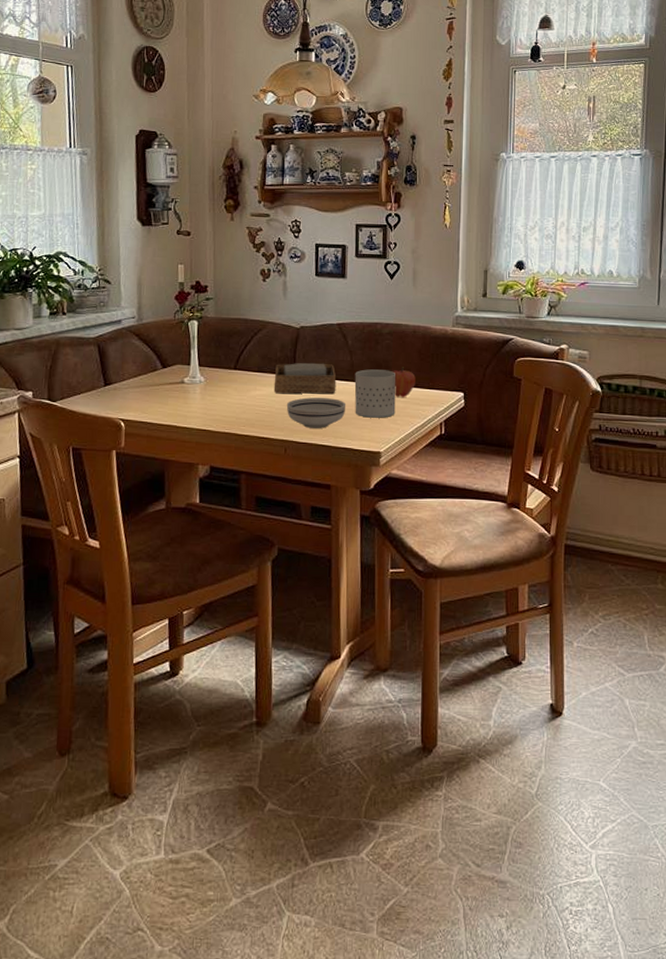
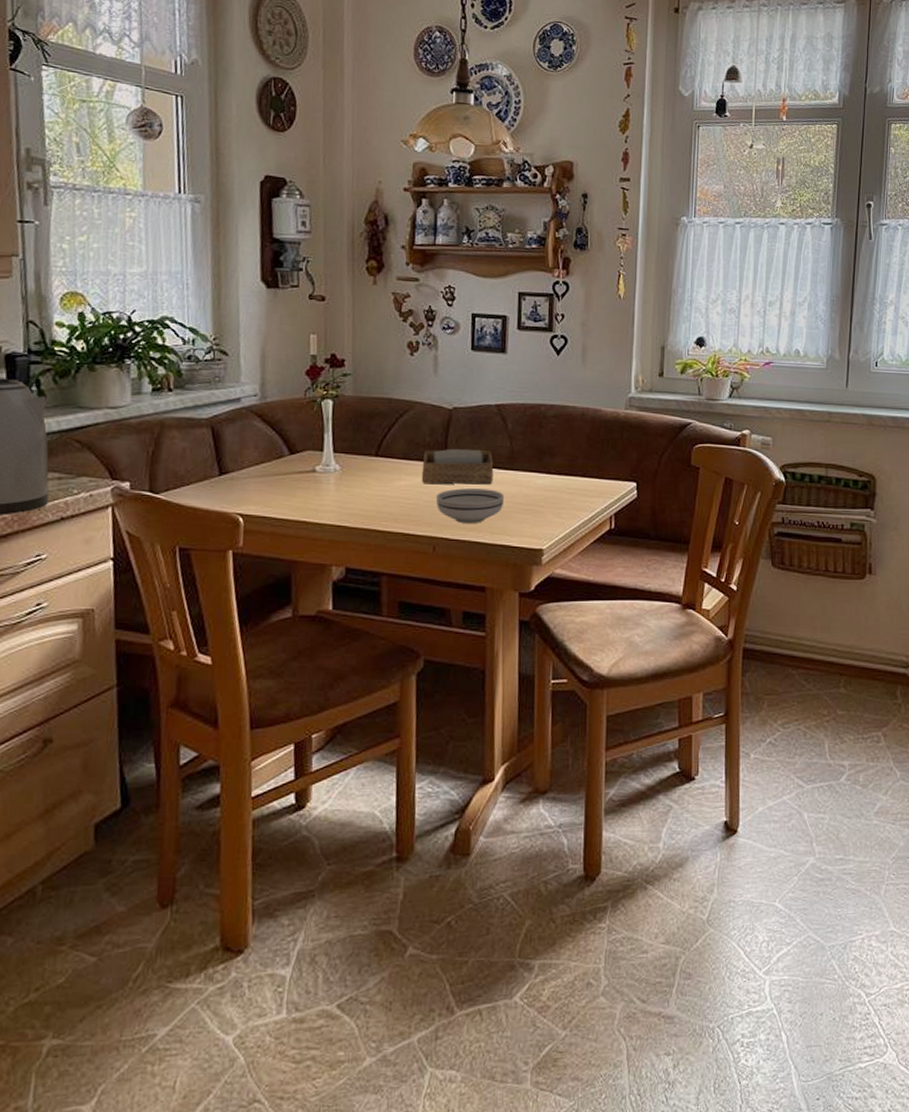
mug: present [354,369,397,418] -> none [514,456,562,511]
fruit: present [393,367,416,398] -> none [558,454,583,489]

